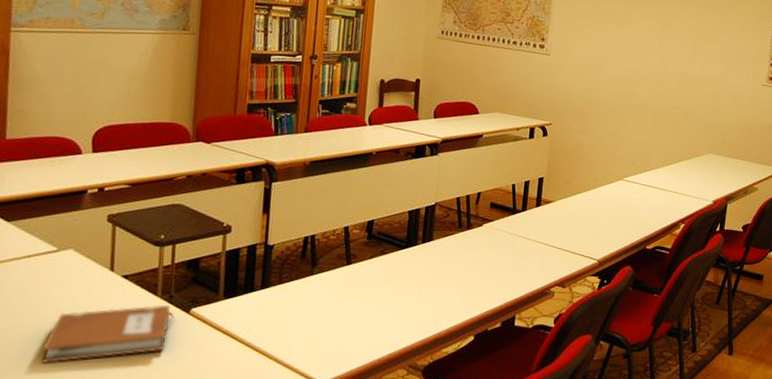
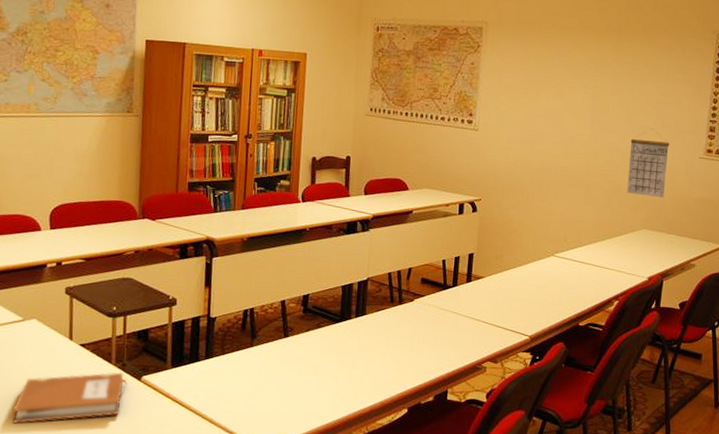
calendar: none [693,56,734,124] -> present [626,128,670,198]

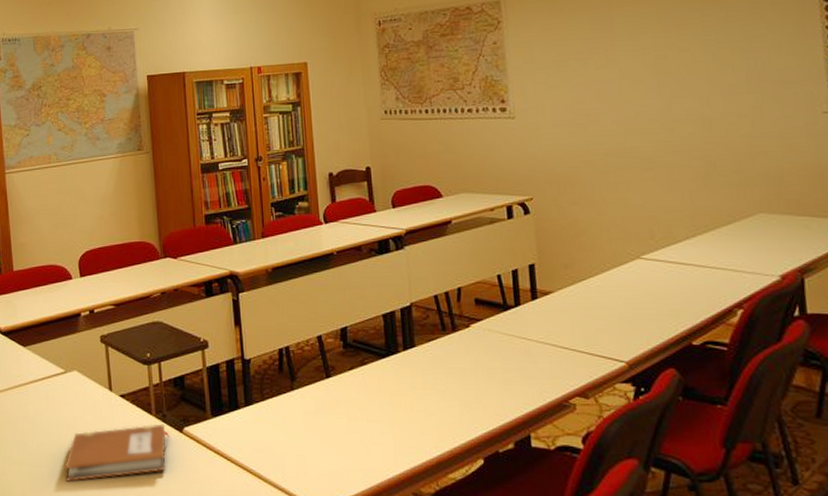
calendar: present [626,128,670,198] -> none [718,84,782,171]

